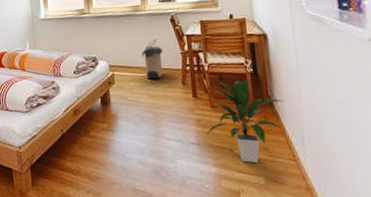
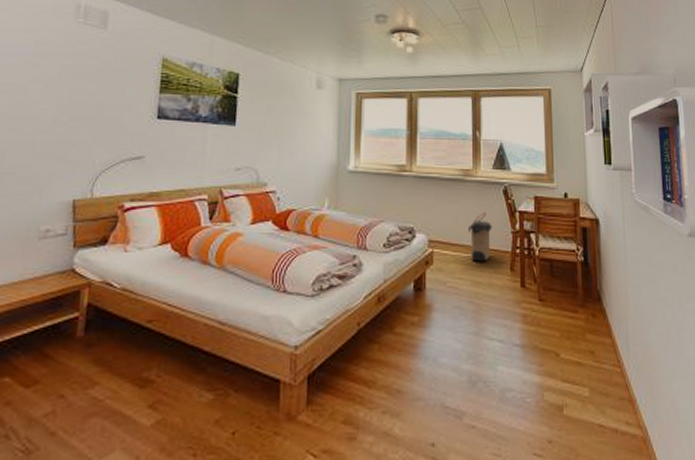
indoor plant: present [206,79,284,163] -> none [532,269,612,370]

